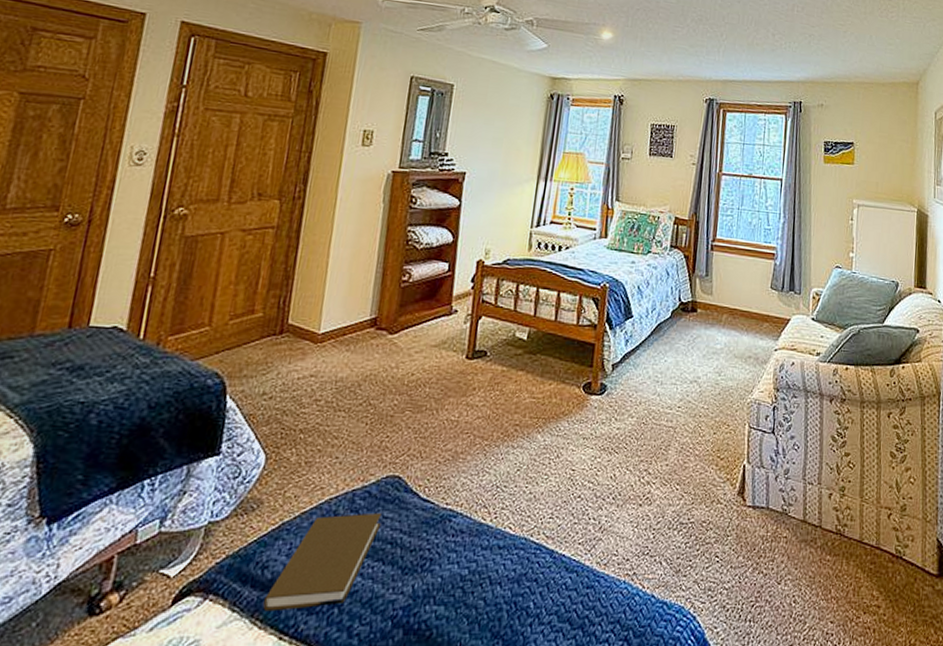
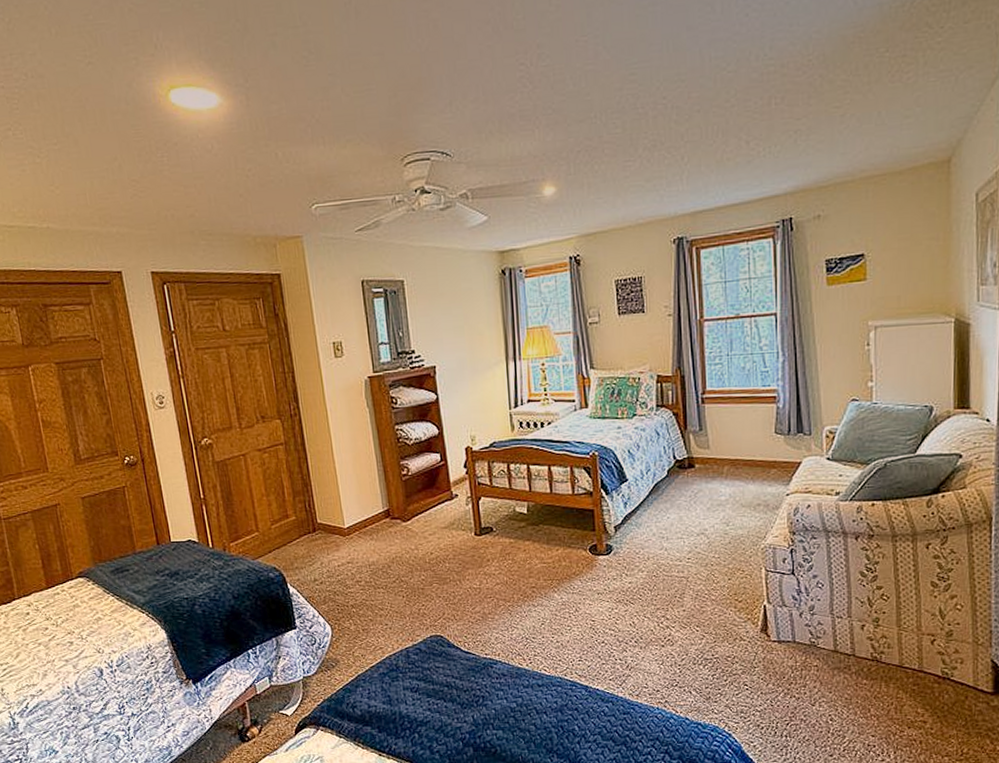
book: present [263,512,381,612] -> none [360,664,436,737]

